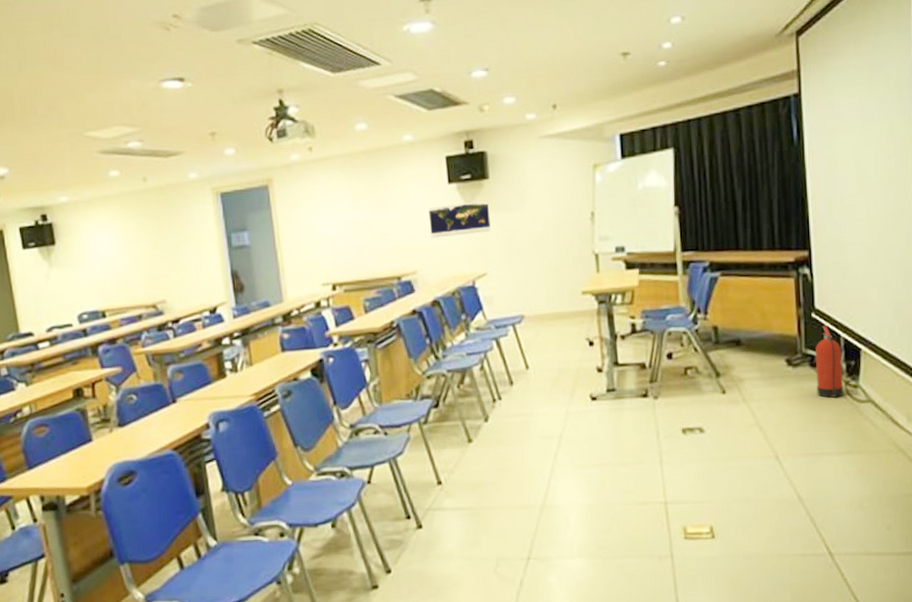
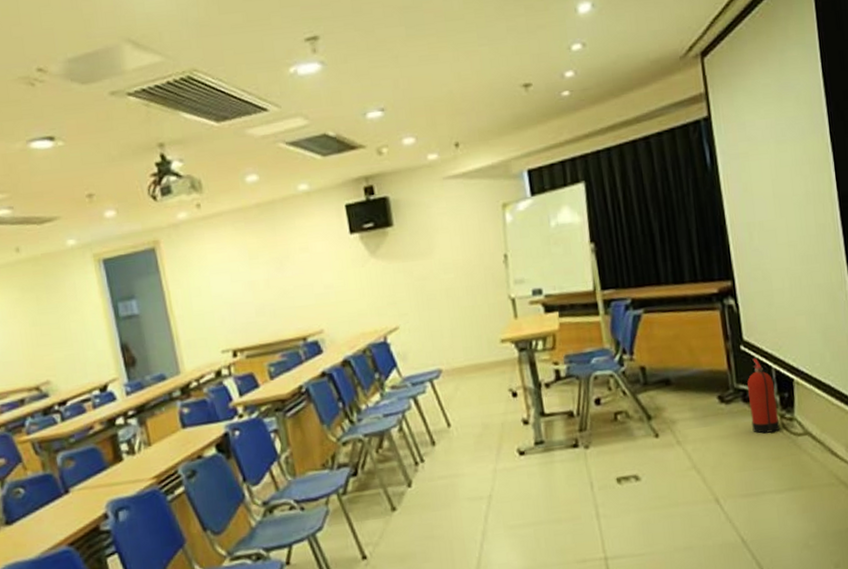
map: present [428,200,491,238] -> none [331,248,399,294]

